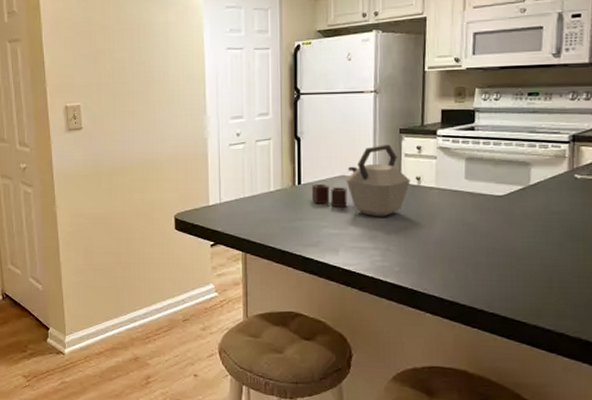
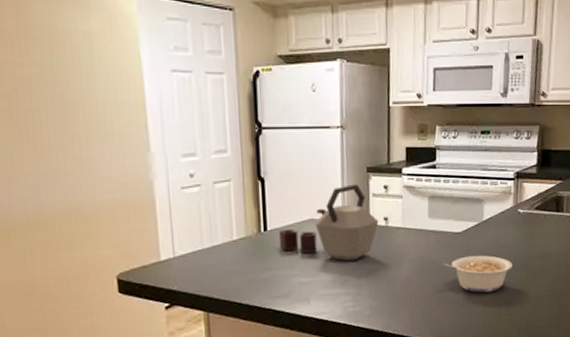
legume: none [481,220,567,261] -> present [443,255,512,293]

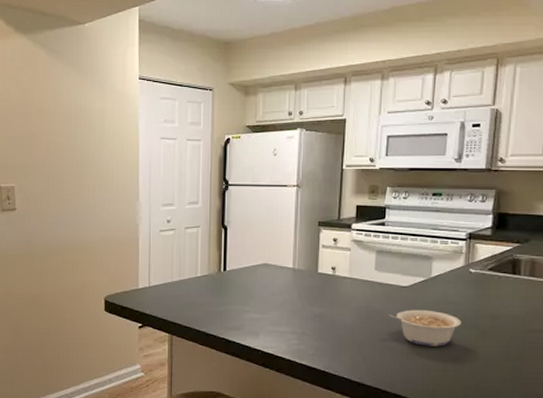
kettle: present [279,184,379,261] -> none [235,236,327,304]

